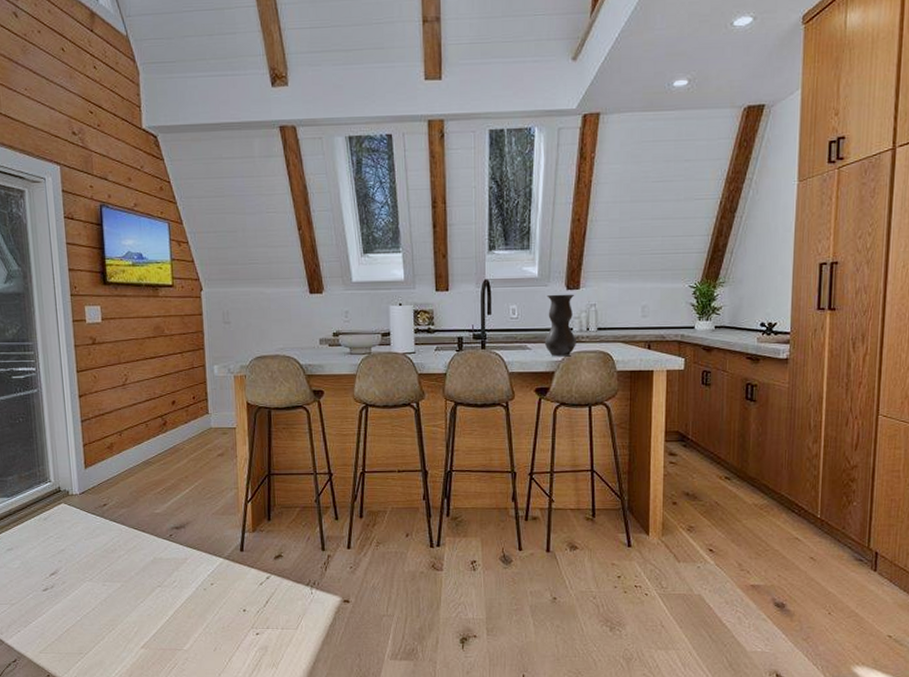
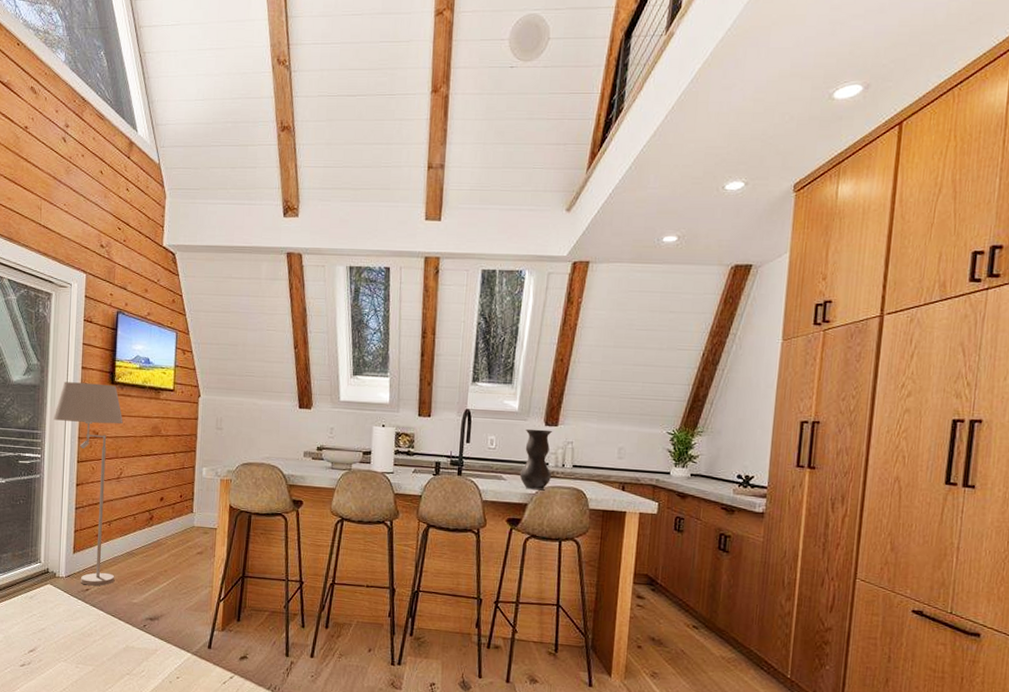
floor lamp: none [44,285,133,500] -> present [53,382,123,586]

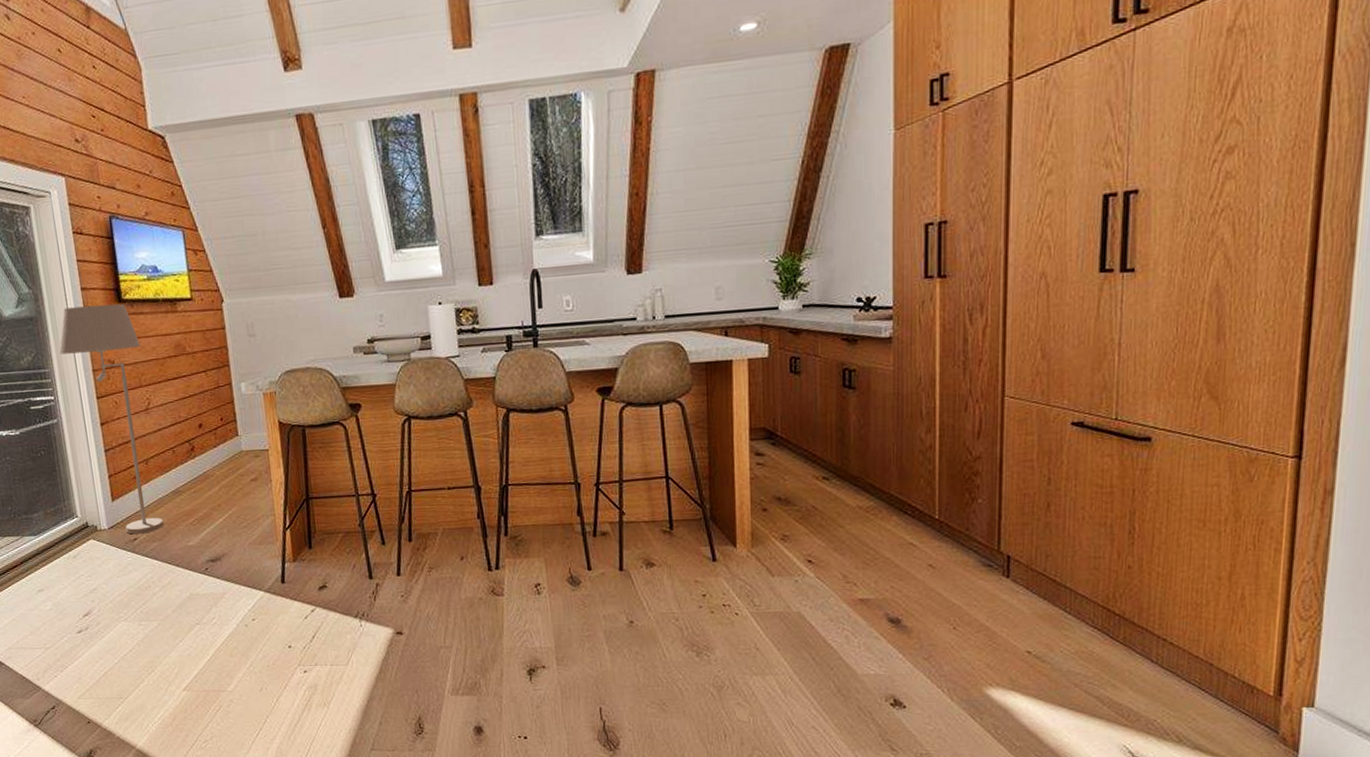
vase: present [519,428,552,491] -> none [604,279,641,351]

